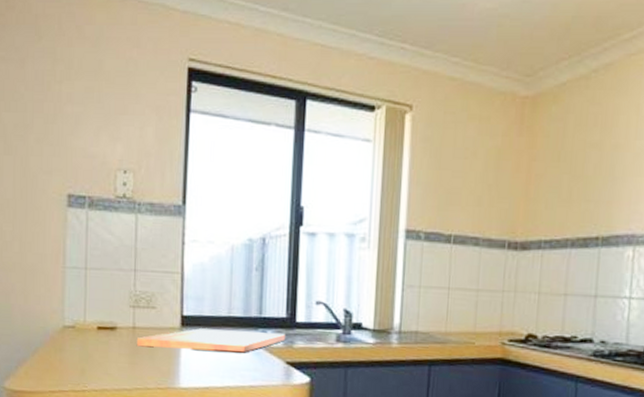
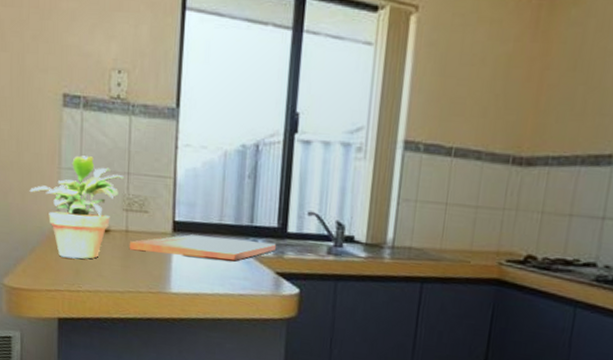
potted plant: none [32,254,130,358] -> present [29,155,124,260]

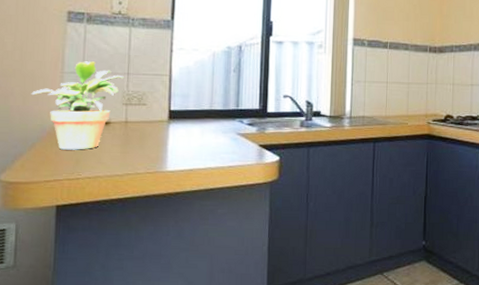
cutting board: present [129,234,276,262] -> none [128,120,258,139]

